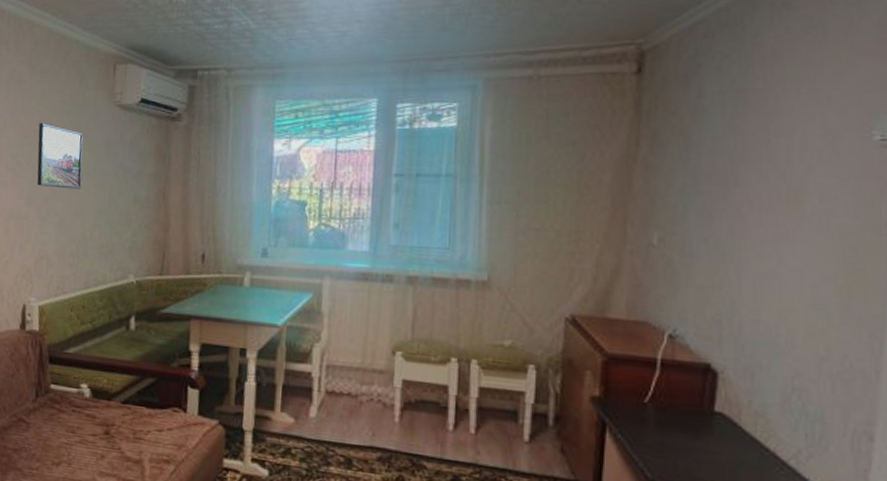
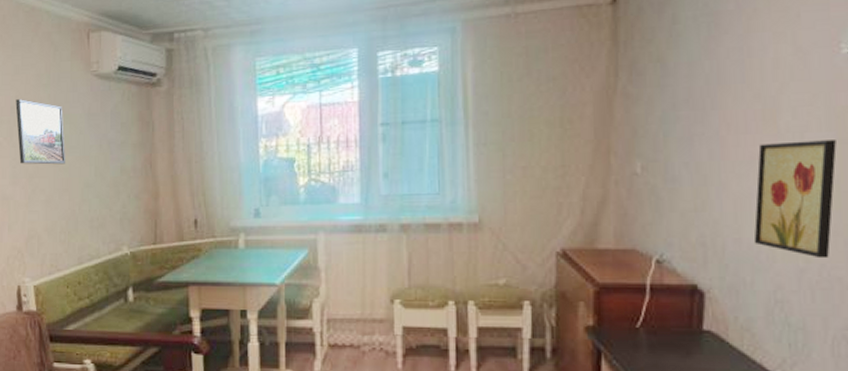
wall art: none [772,225,864,349] -> present [753,140,837,259]

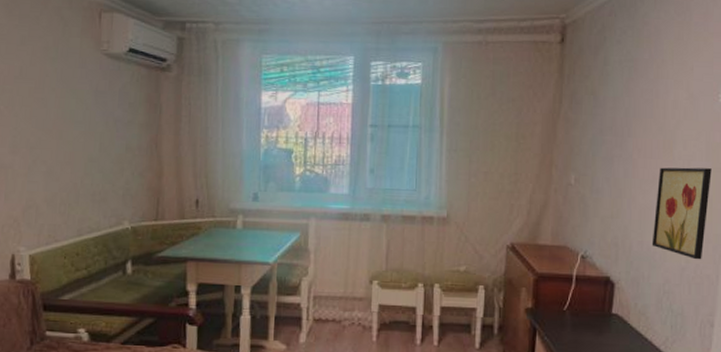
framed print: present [15,99,65,165] -> none [19,69,70,138]

